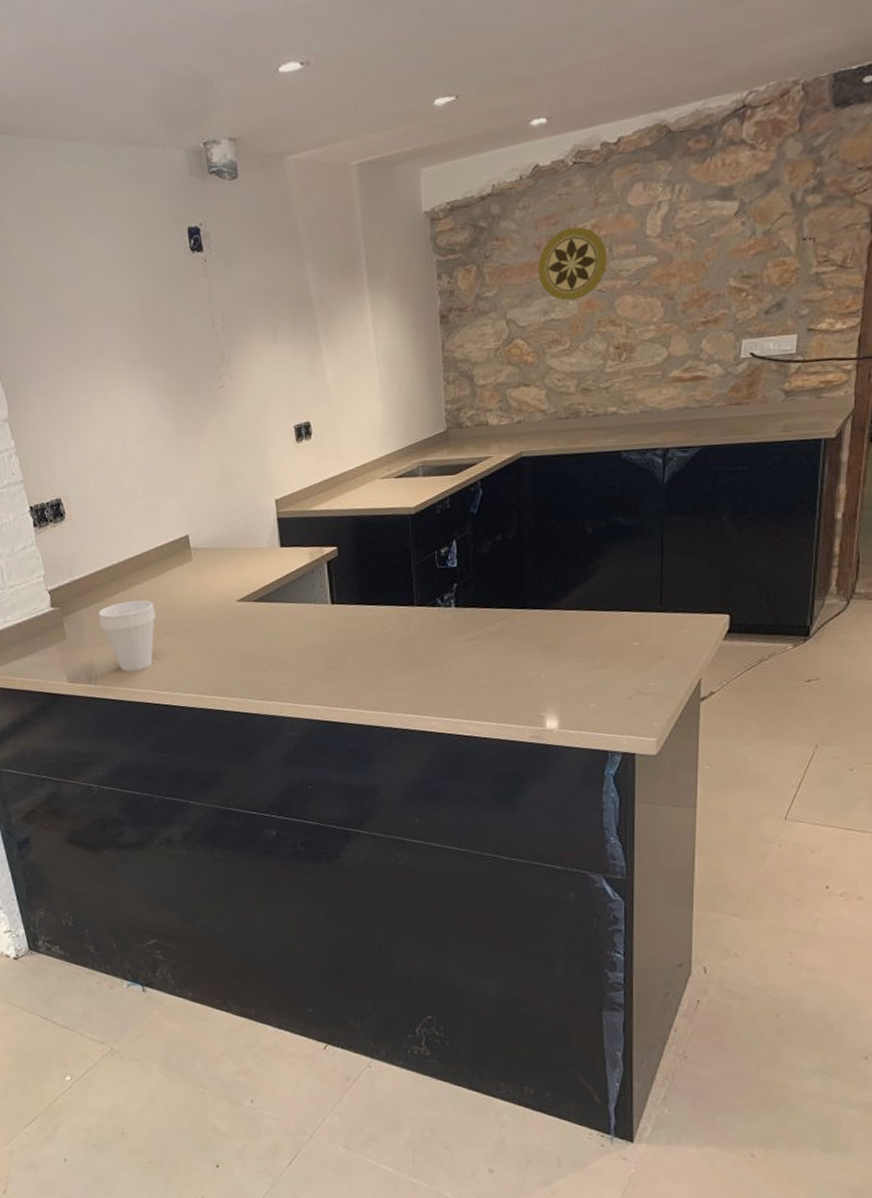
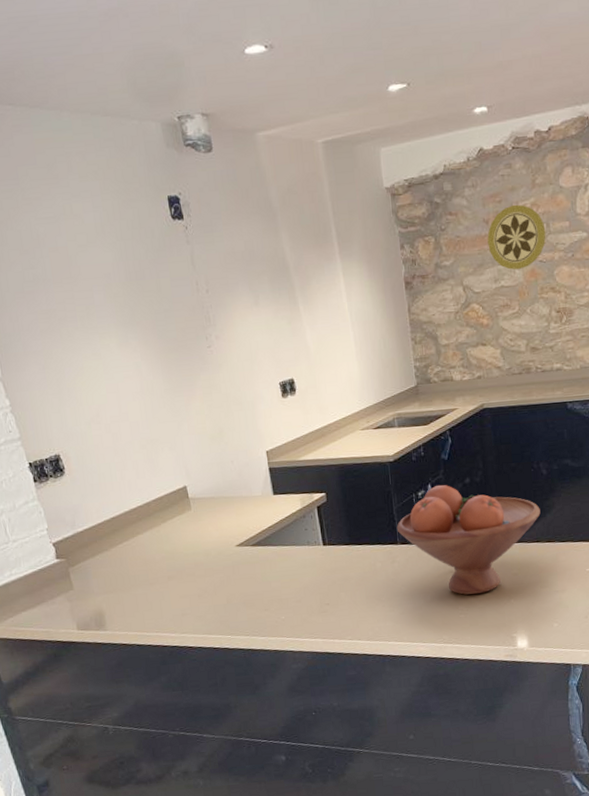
cup: present [98,600,156,672] -> none [103,549,160,617]
fruit bowl: none [414,541,582,666] -> present [396,484,540,595]

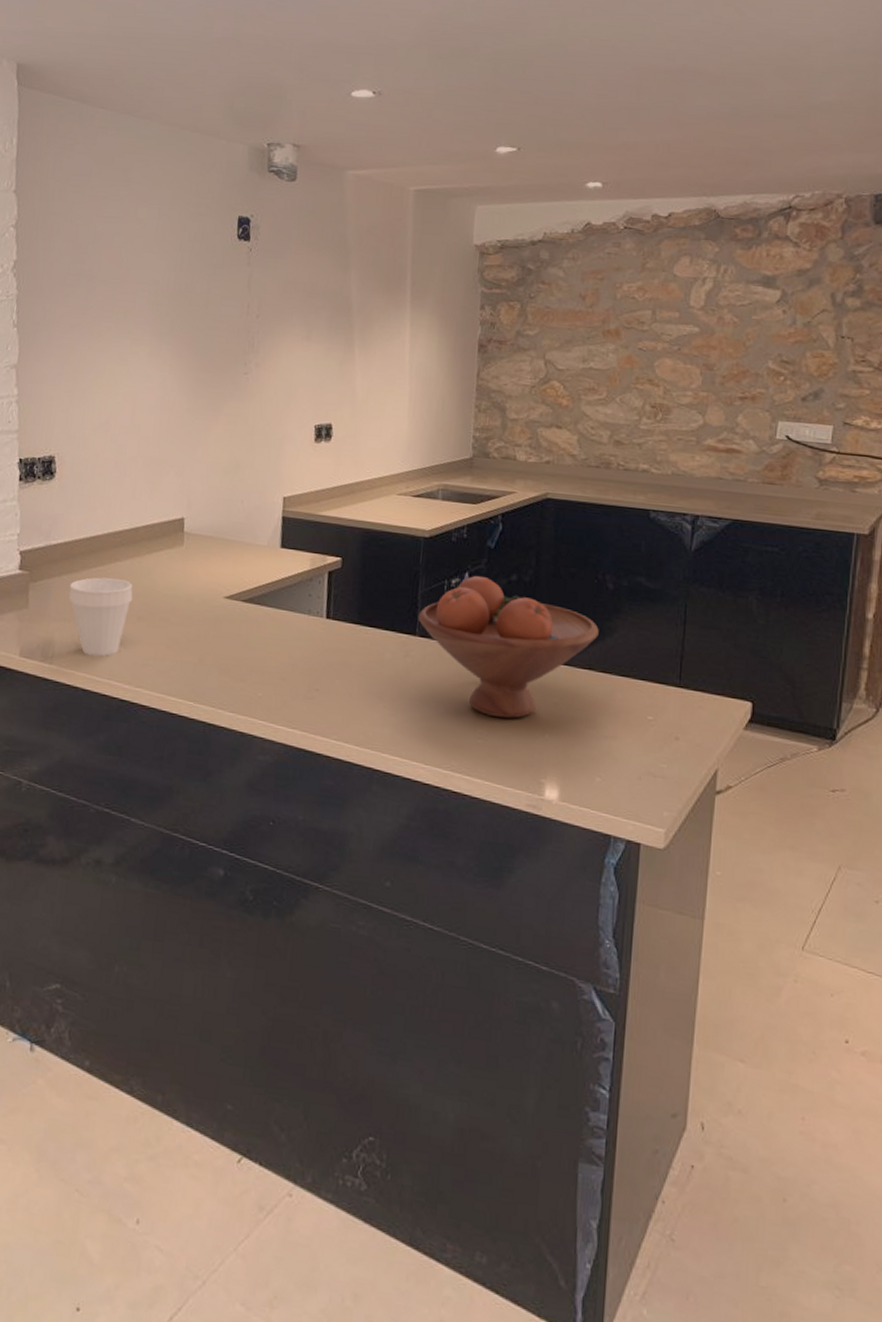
cup: none [103,549,160,617] -> present [69,577,133,657]
decorative plate: present [487,204,546,270] -> none [581,285,651,354]

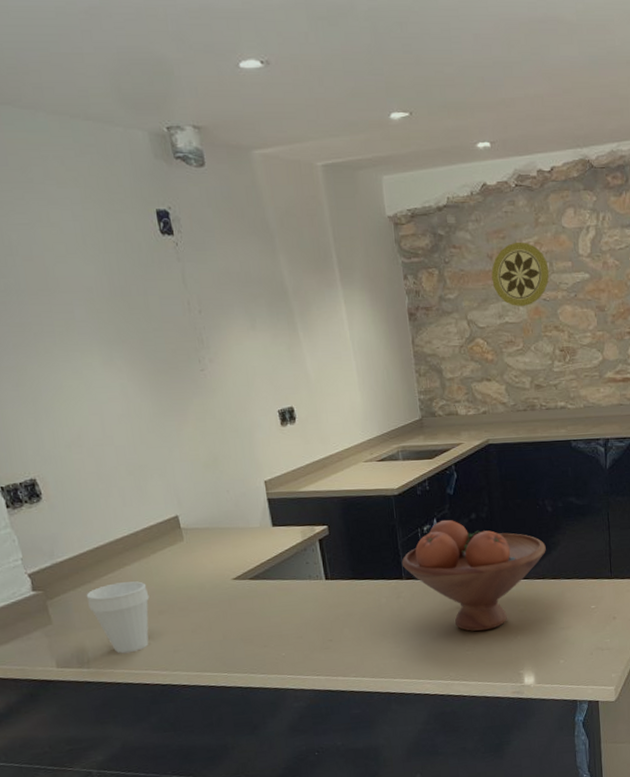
decorative plate: none [581,285,651,354] -> present [491,242,550,307]

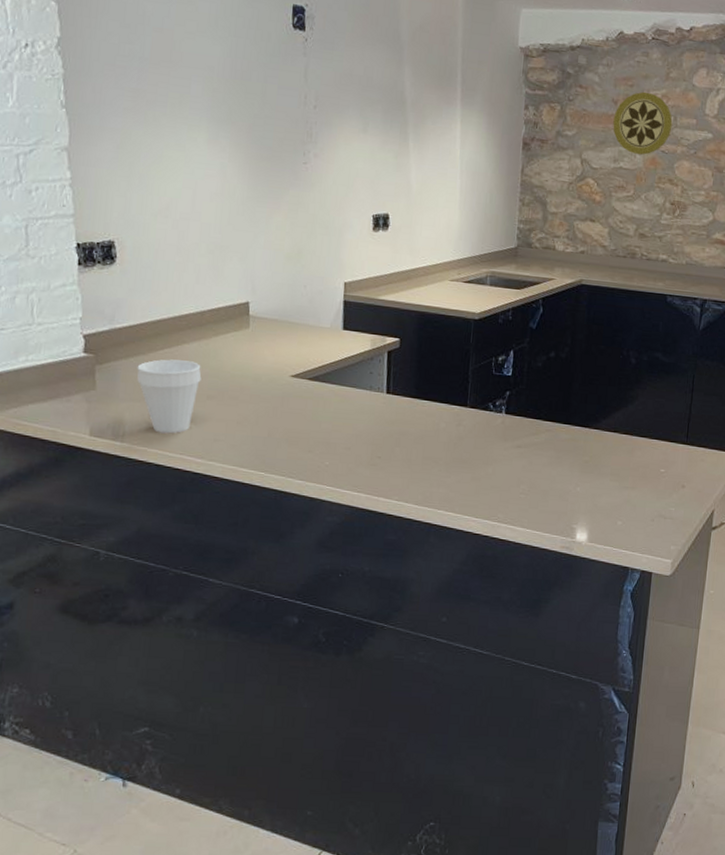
fruit bowl: present [401,519,546,631] -> none [469,353,623,476]

